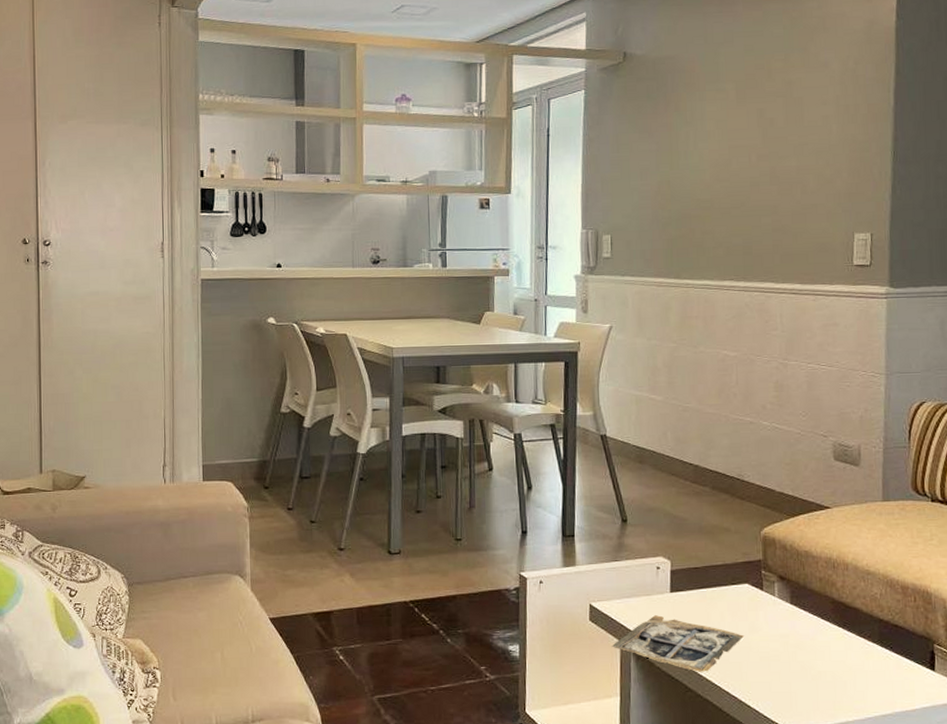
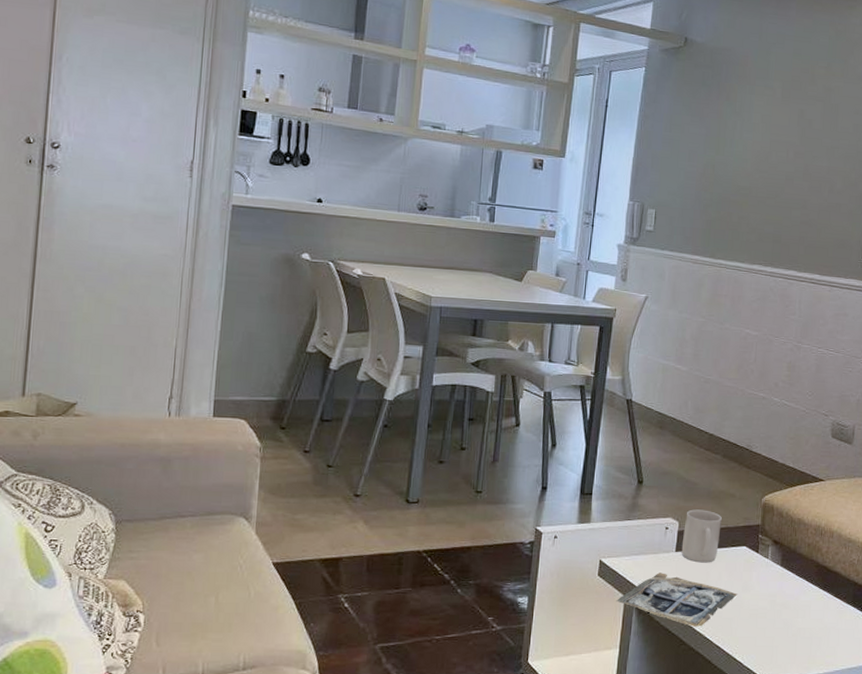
mug: none [676,546,719,603] -> present [681,509,723,563]

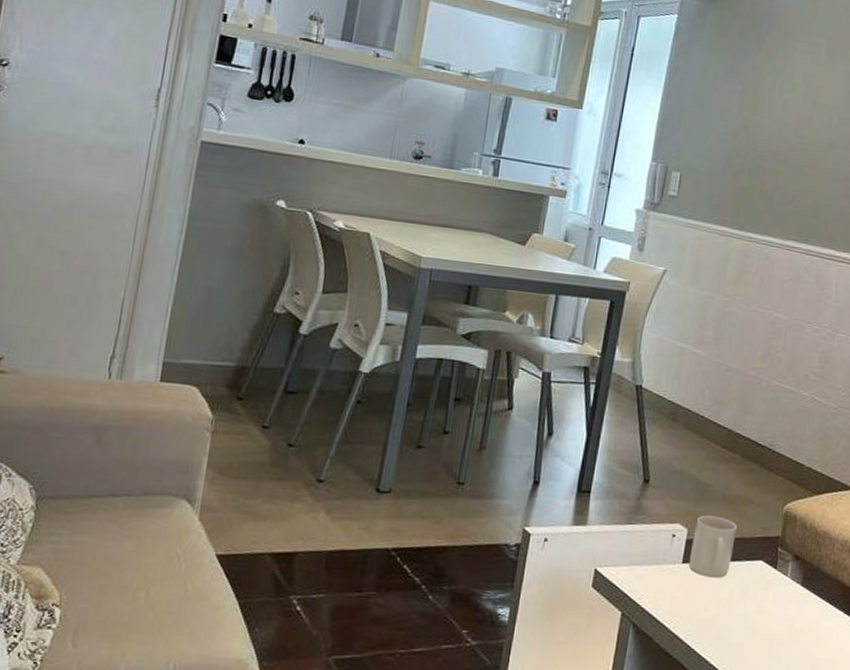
magazine: present [616,573,737,627] -> none [610,587,750,652]

